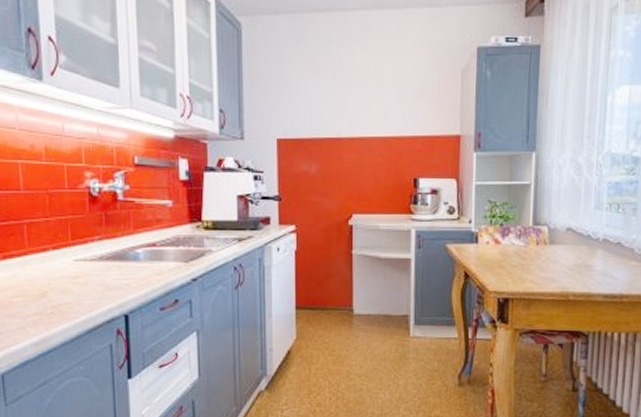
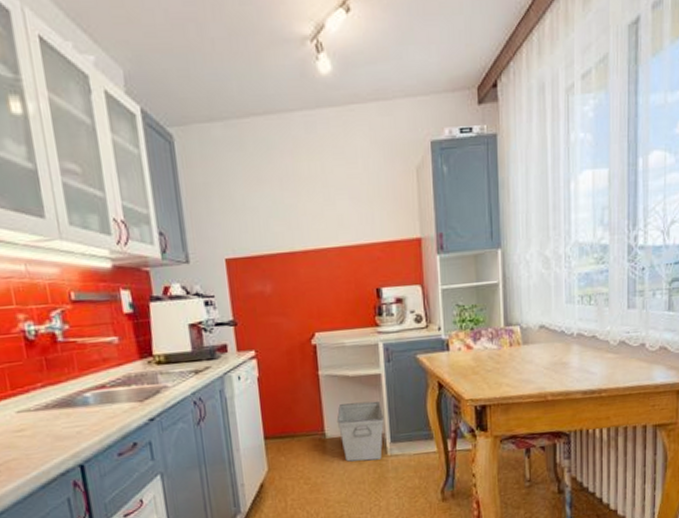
storage bin: none [365,283,410,340] -> present [336,400,384,462]

